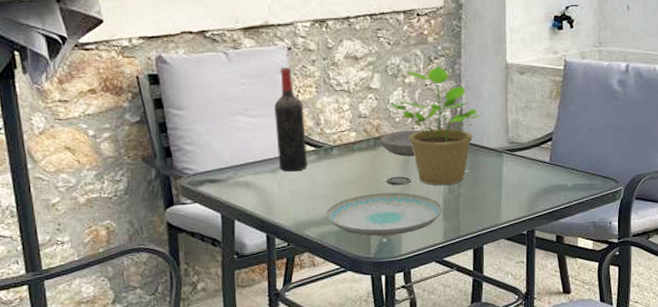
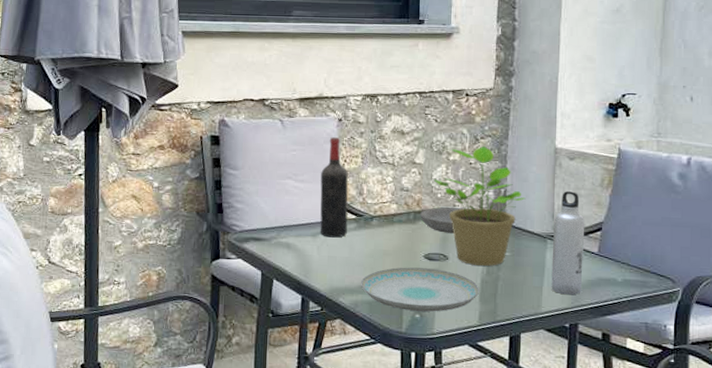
water bottle: none [508,104,537,204] -> present [551,190,585,295]

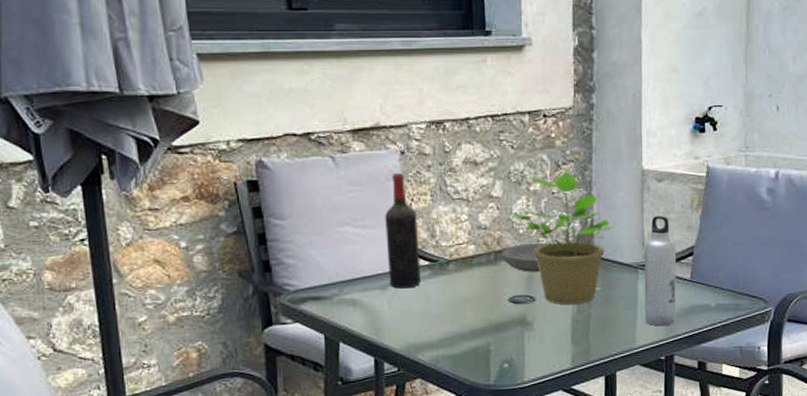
plate: present [361,267,480,312] -> none [441,312,571,361]

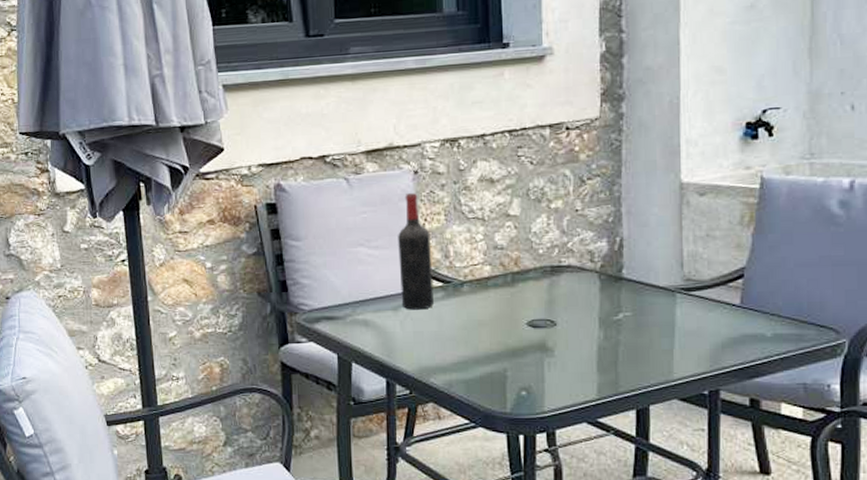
bowl: present [502,243,548,272] -> none [519,264,570,295]
potted plant: present [513,172,614,305] -> none [532,188,647,331]
water bottle: present [644,214,677,327] -> none [683,232,723,357]

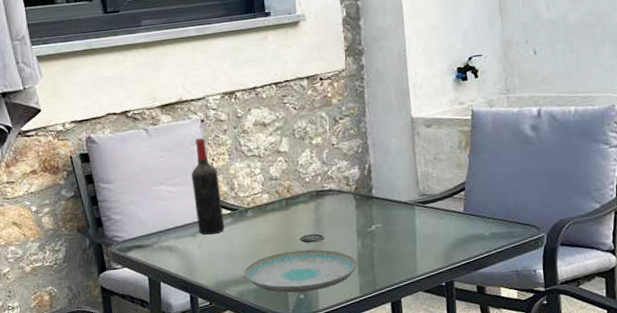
plate: none [454,337,597,387] -> present [244,249,358,293]

